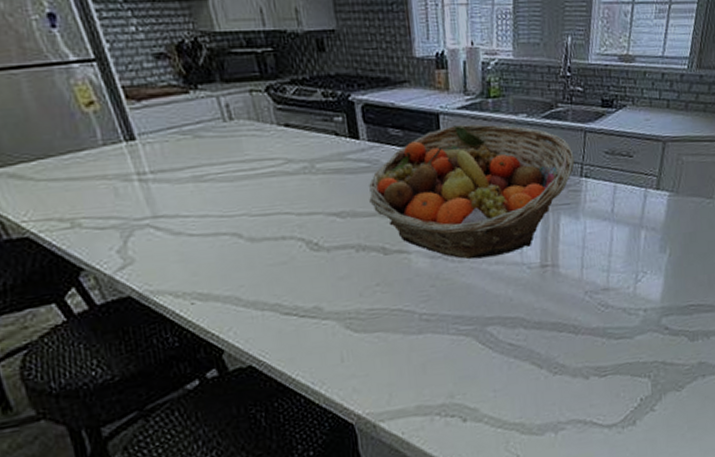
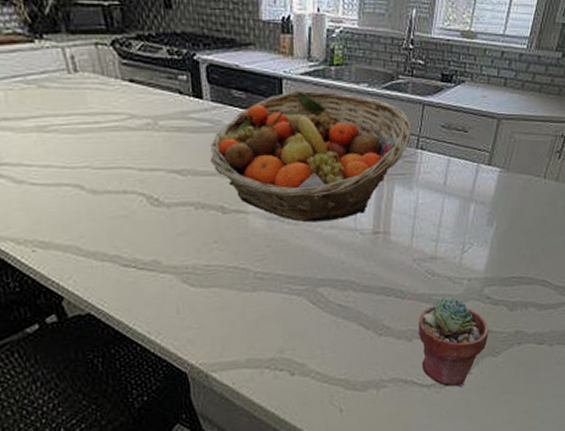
potted succulent: none [594,329,670,426] -> present [418,297,489,387]

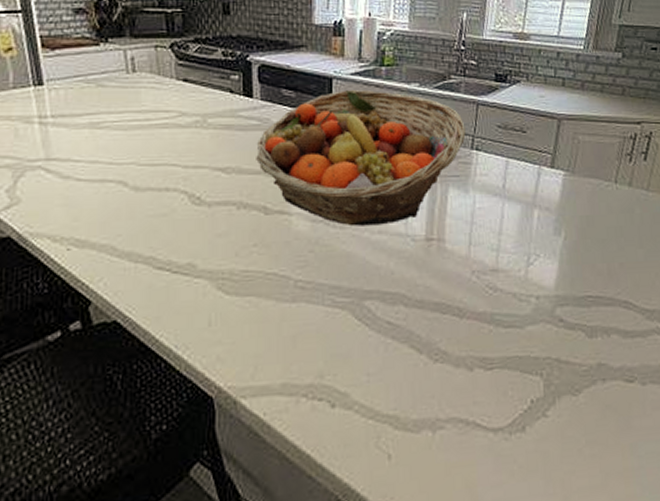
potted succulent: present [418,297,489,387] -> none [480,317,565,434]

